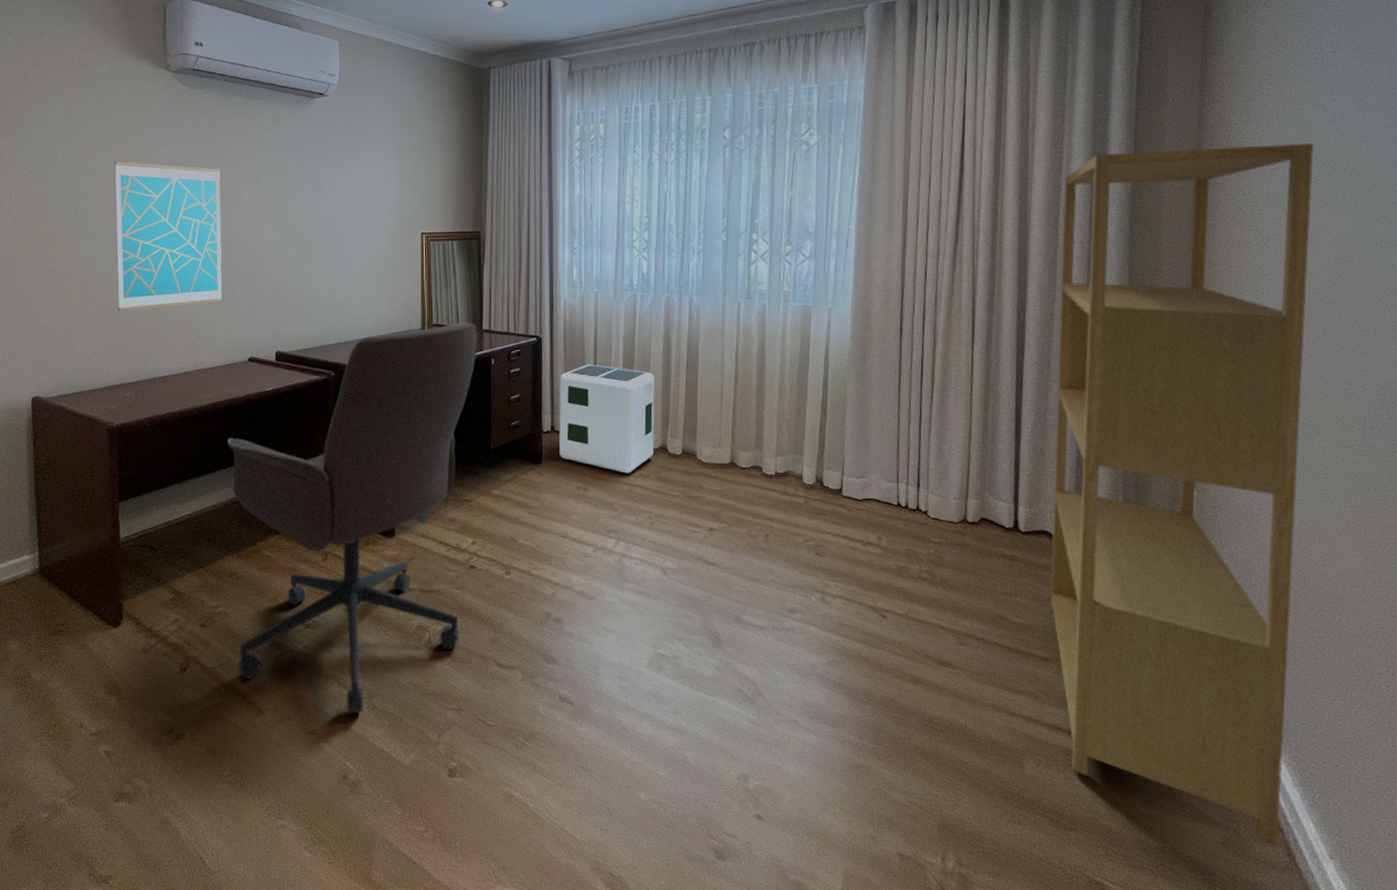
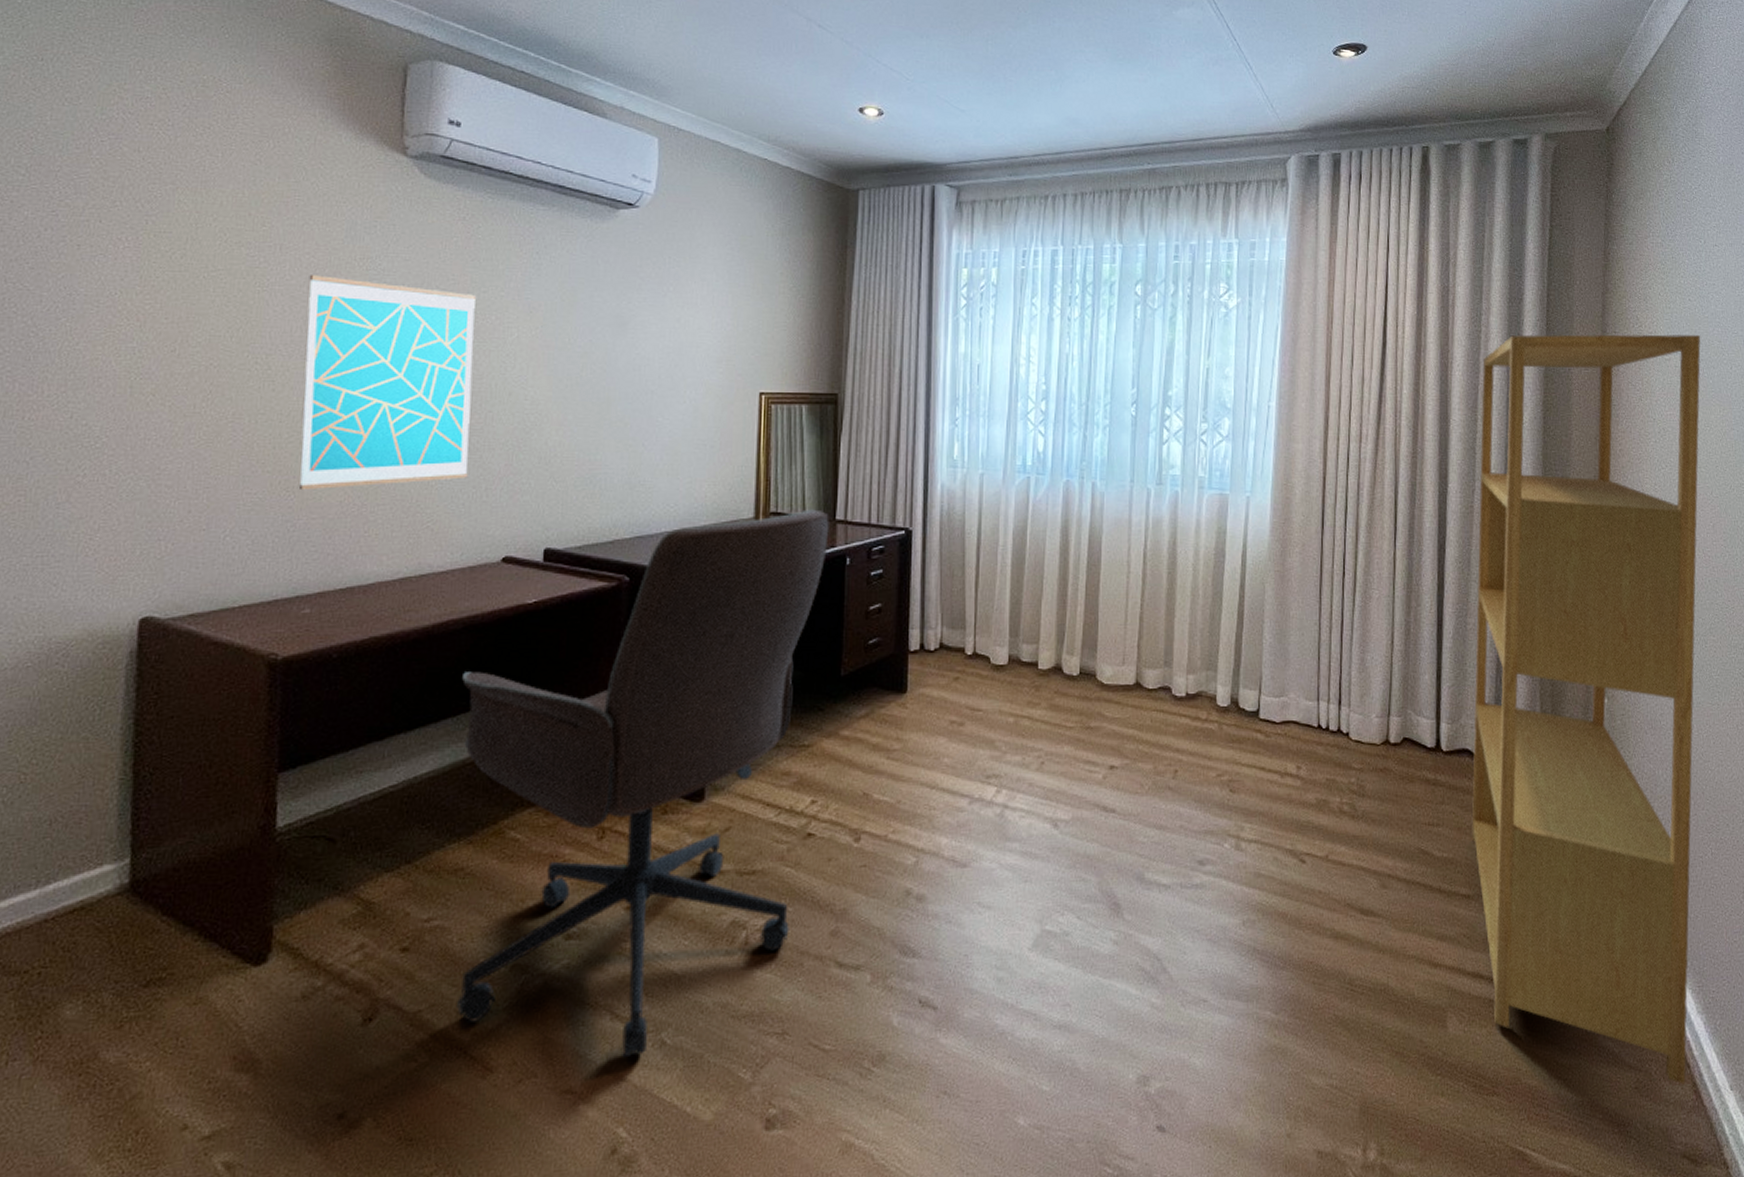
air purifier: present [559,364,655,474] -> none [929,564,1049,702]

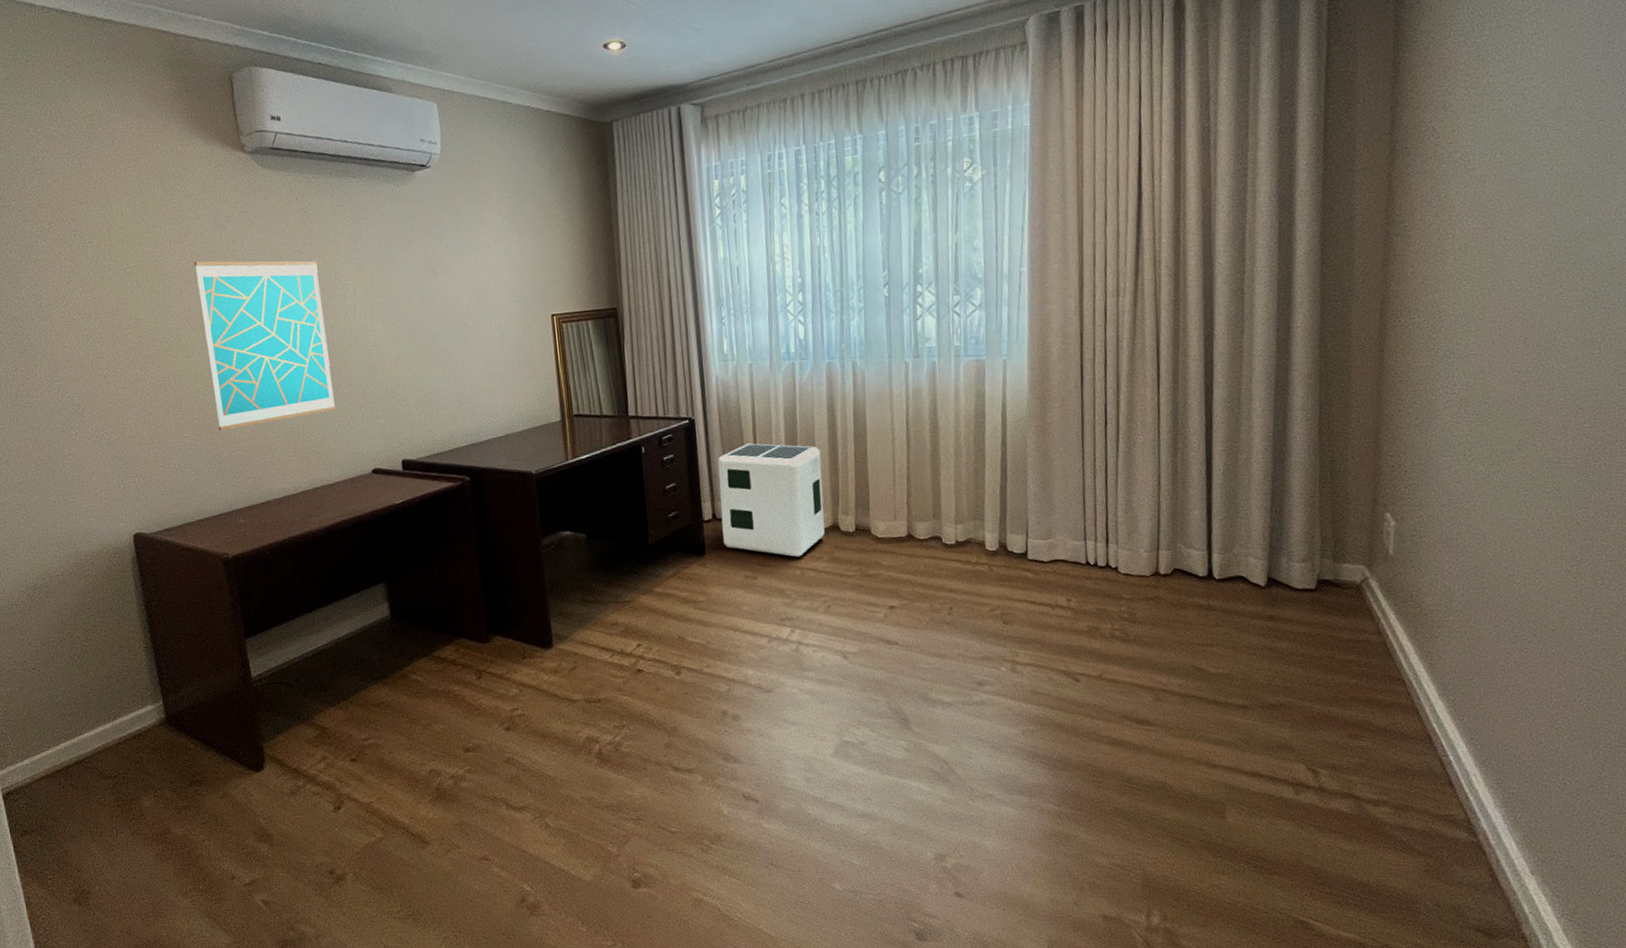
office chair: present [457,509,831,1058] -> none [358,409,633,836]
air purifier: none [929,564,1049,702] -> present [717,443,825,557]
bookshelf: present [1472,334,1701,1085] -> none [1247,138,1514,869]

